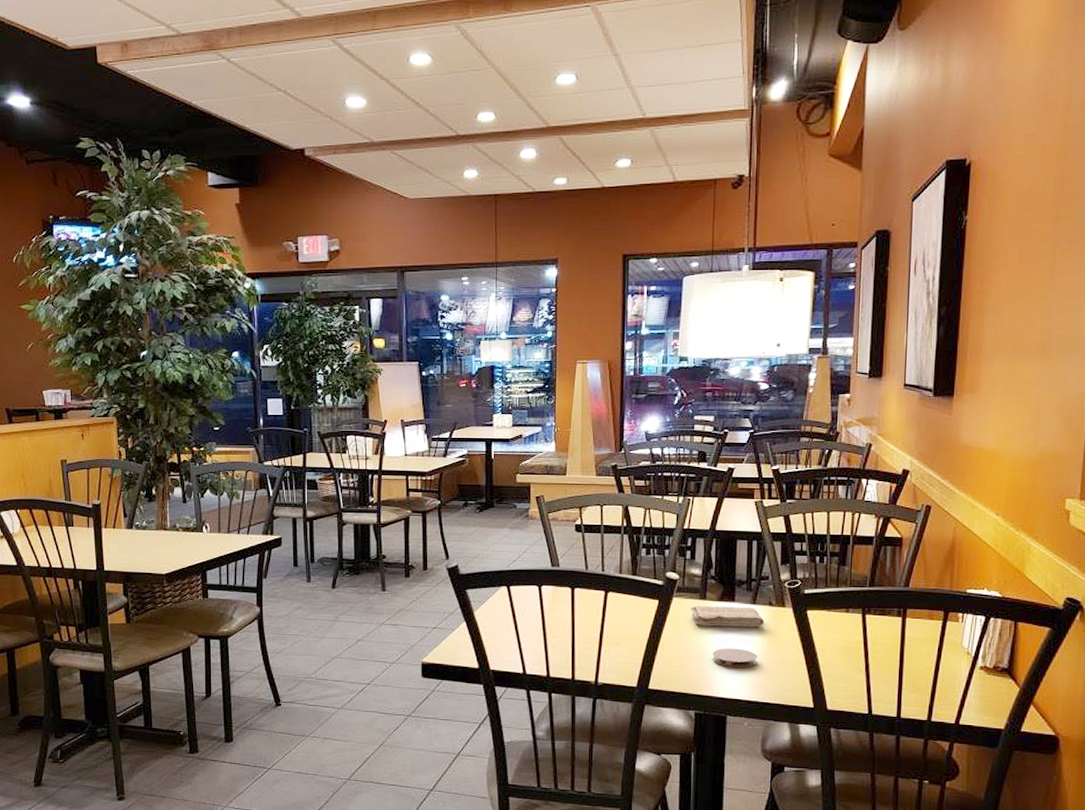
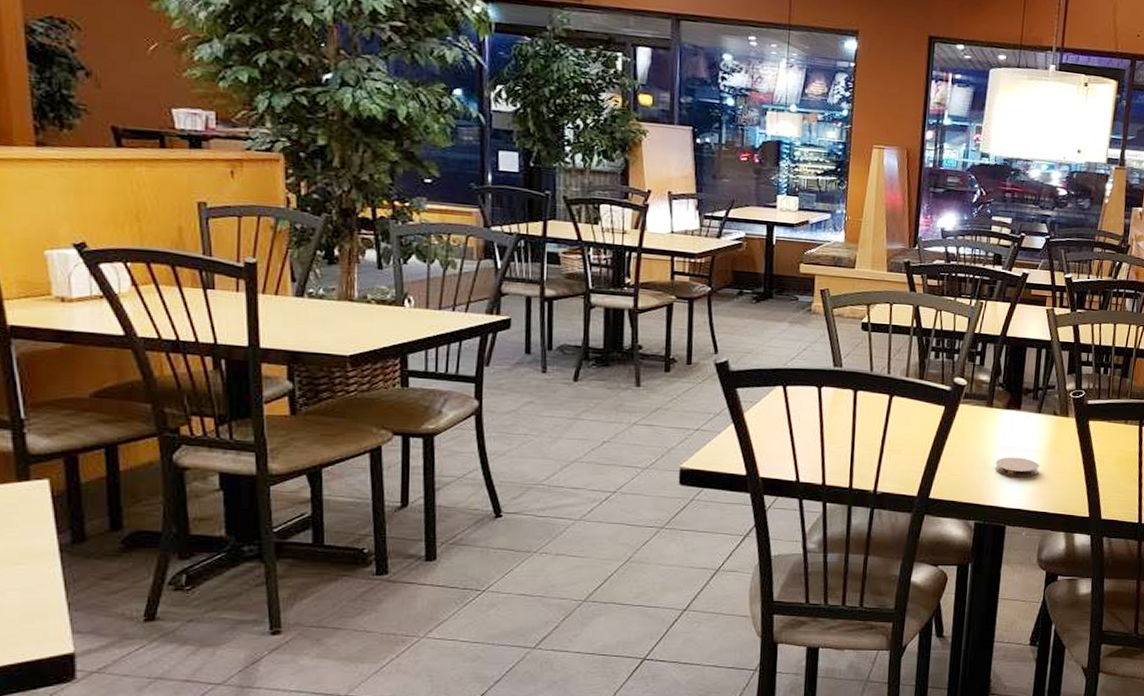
washcloth: present [690,605,765,627] -> none [976,413,1049,436]

